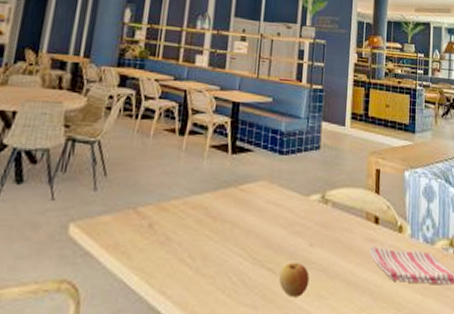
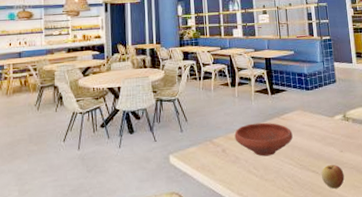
bowl: none [169,191,251,241] -> present [234,122,293,157]

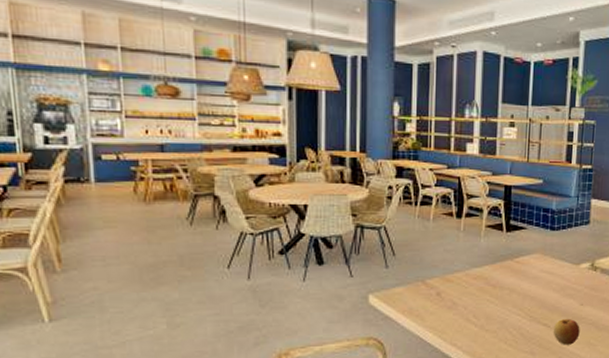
bowl: present [234,122,293,157] -> none [454,264,526,304]

